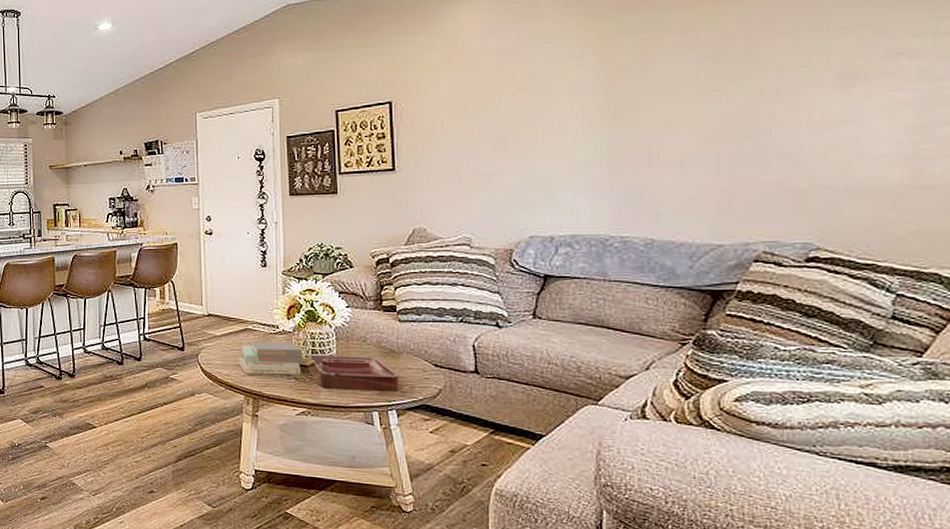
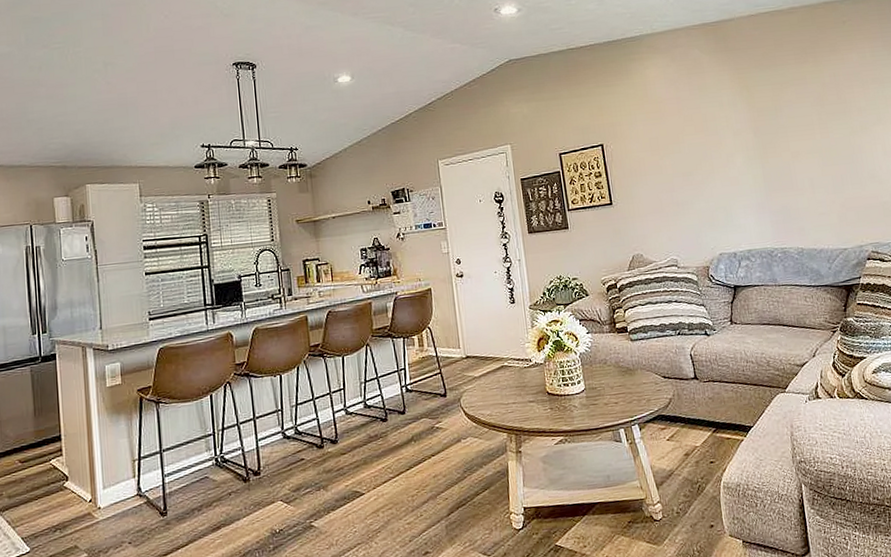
books: present [238,342,303,375] -> none [498,373,556,411]
decorative tray: present [307,354,400,392] -> none [559,376,639,414]

